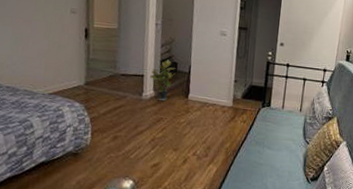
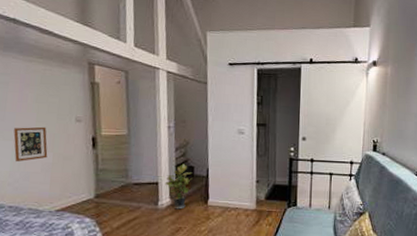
picture frame: none [13,14,44,47] -> present [13,126,48,162]

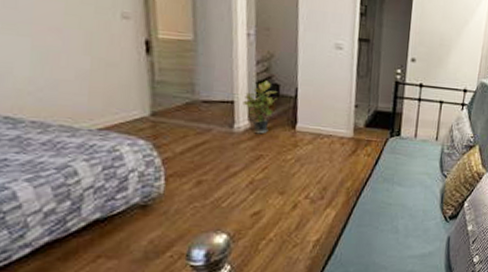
picture frame: present [13,126,48,162] -> none [32,20,84,66]

